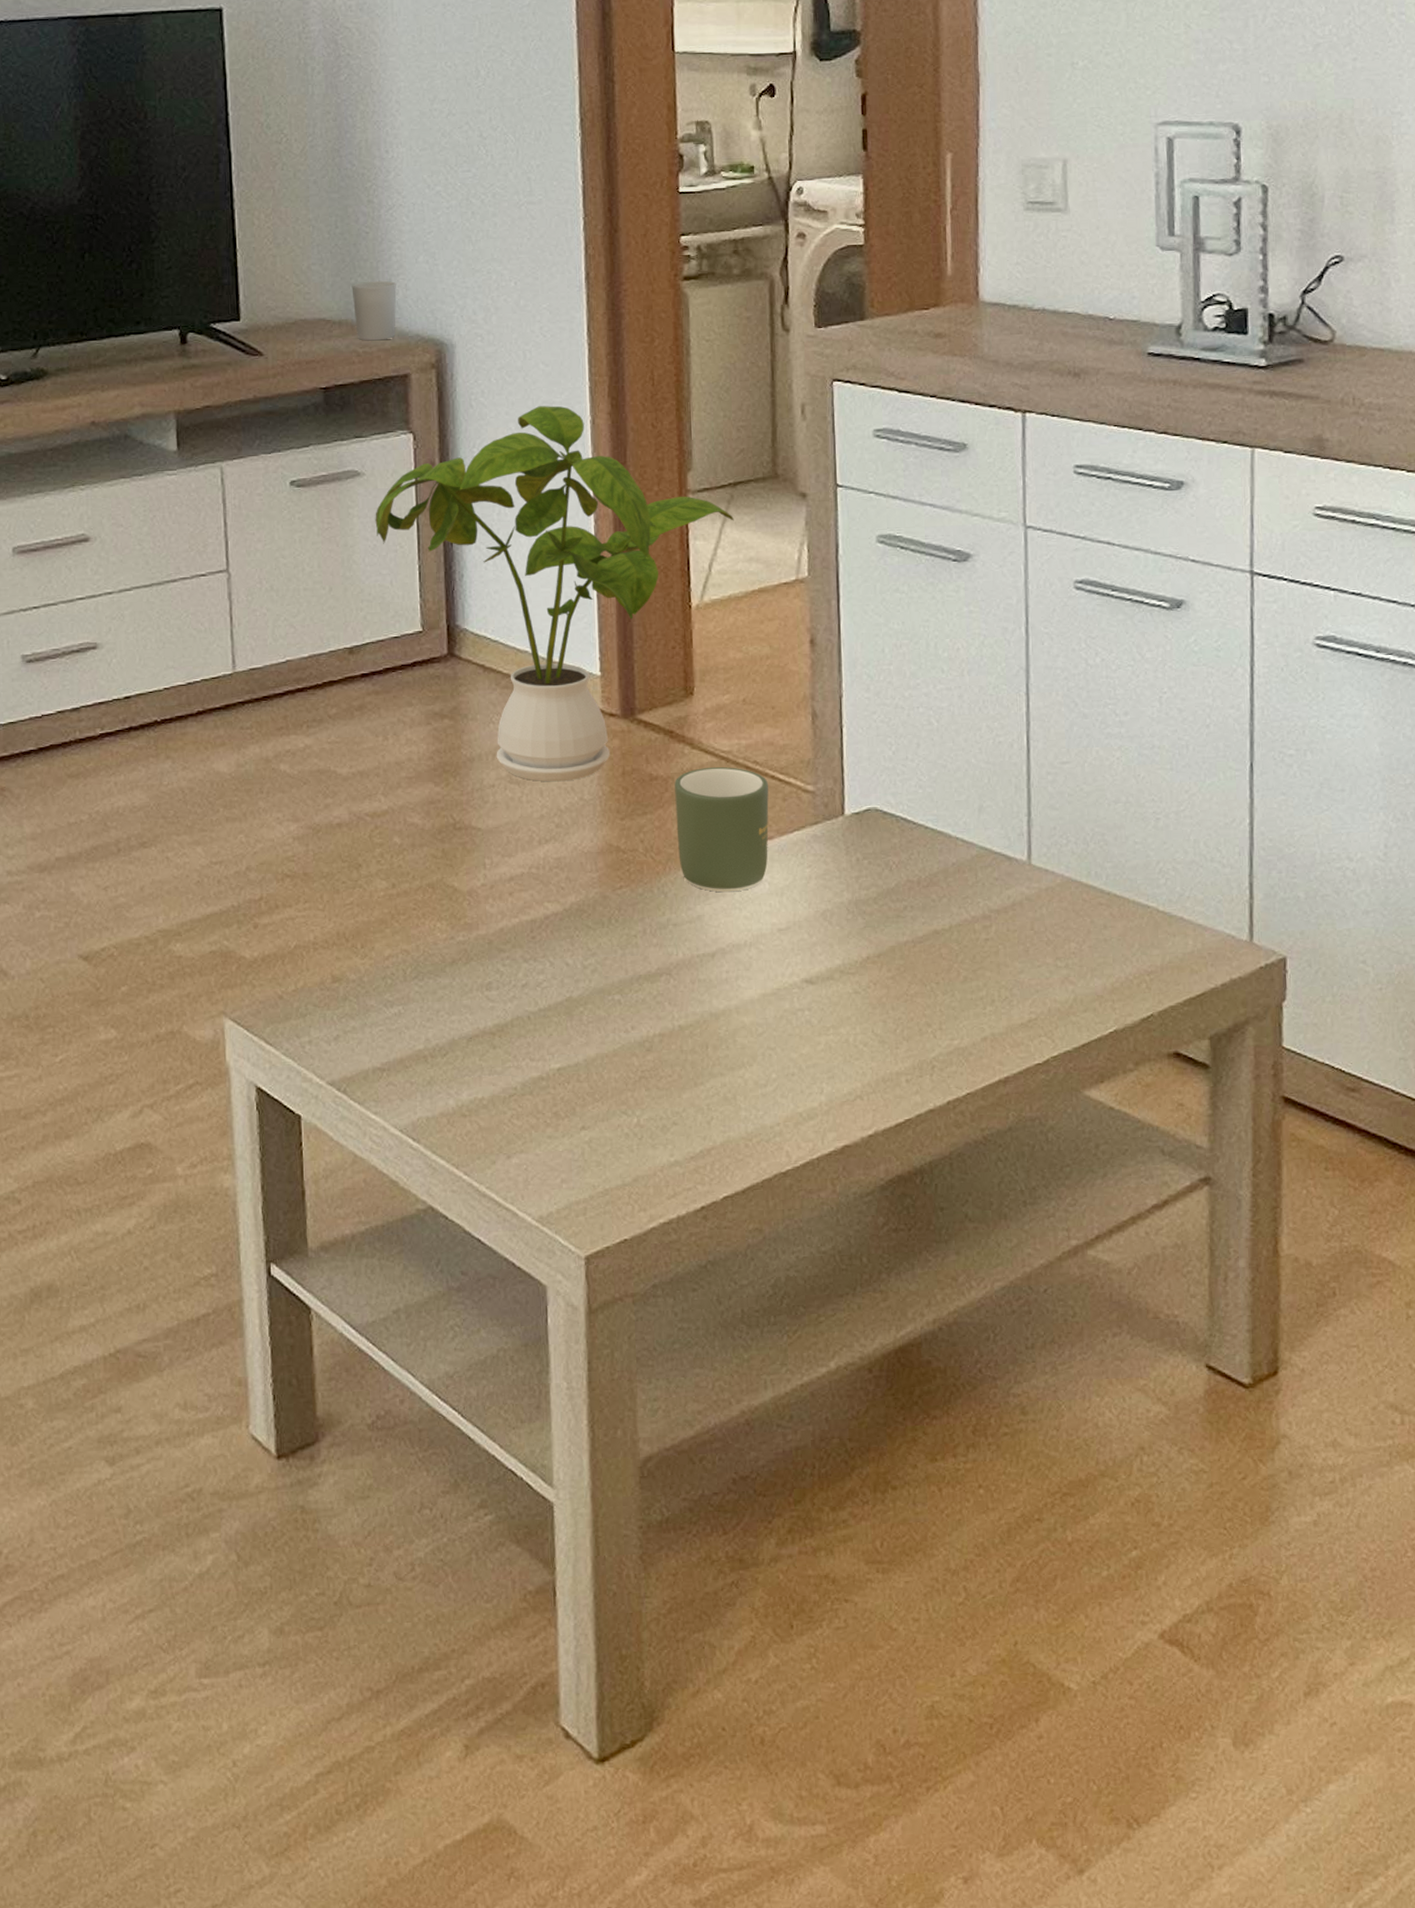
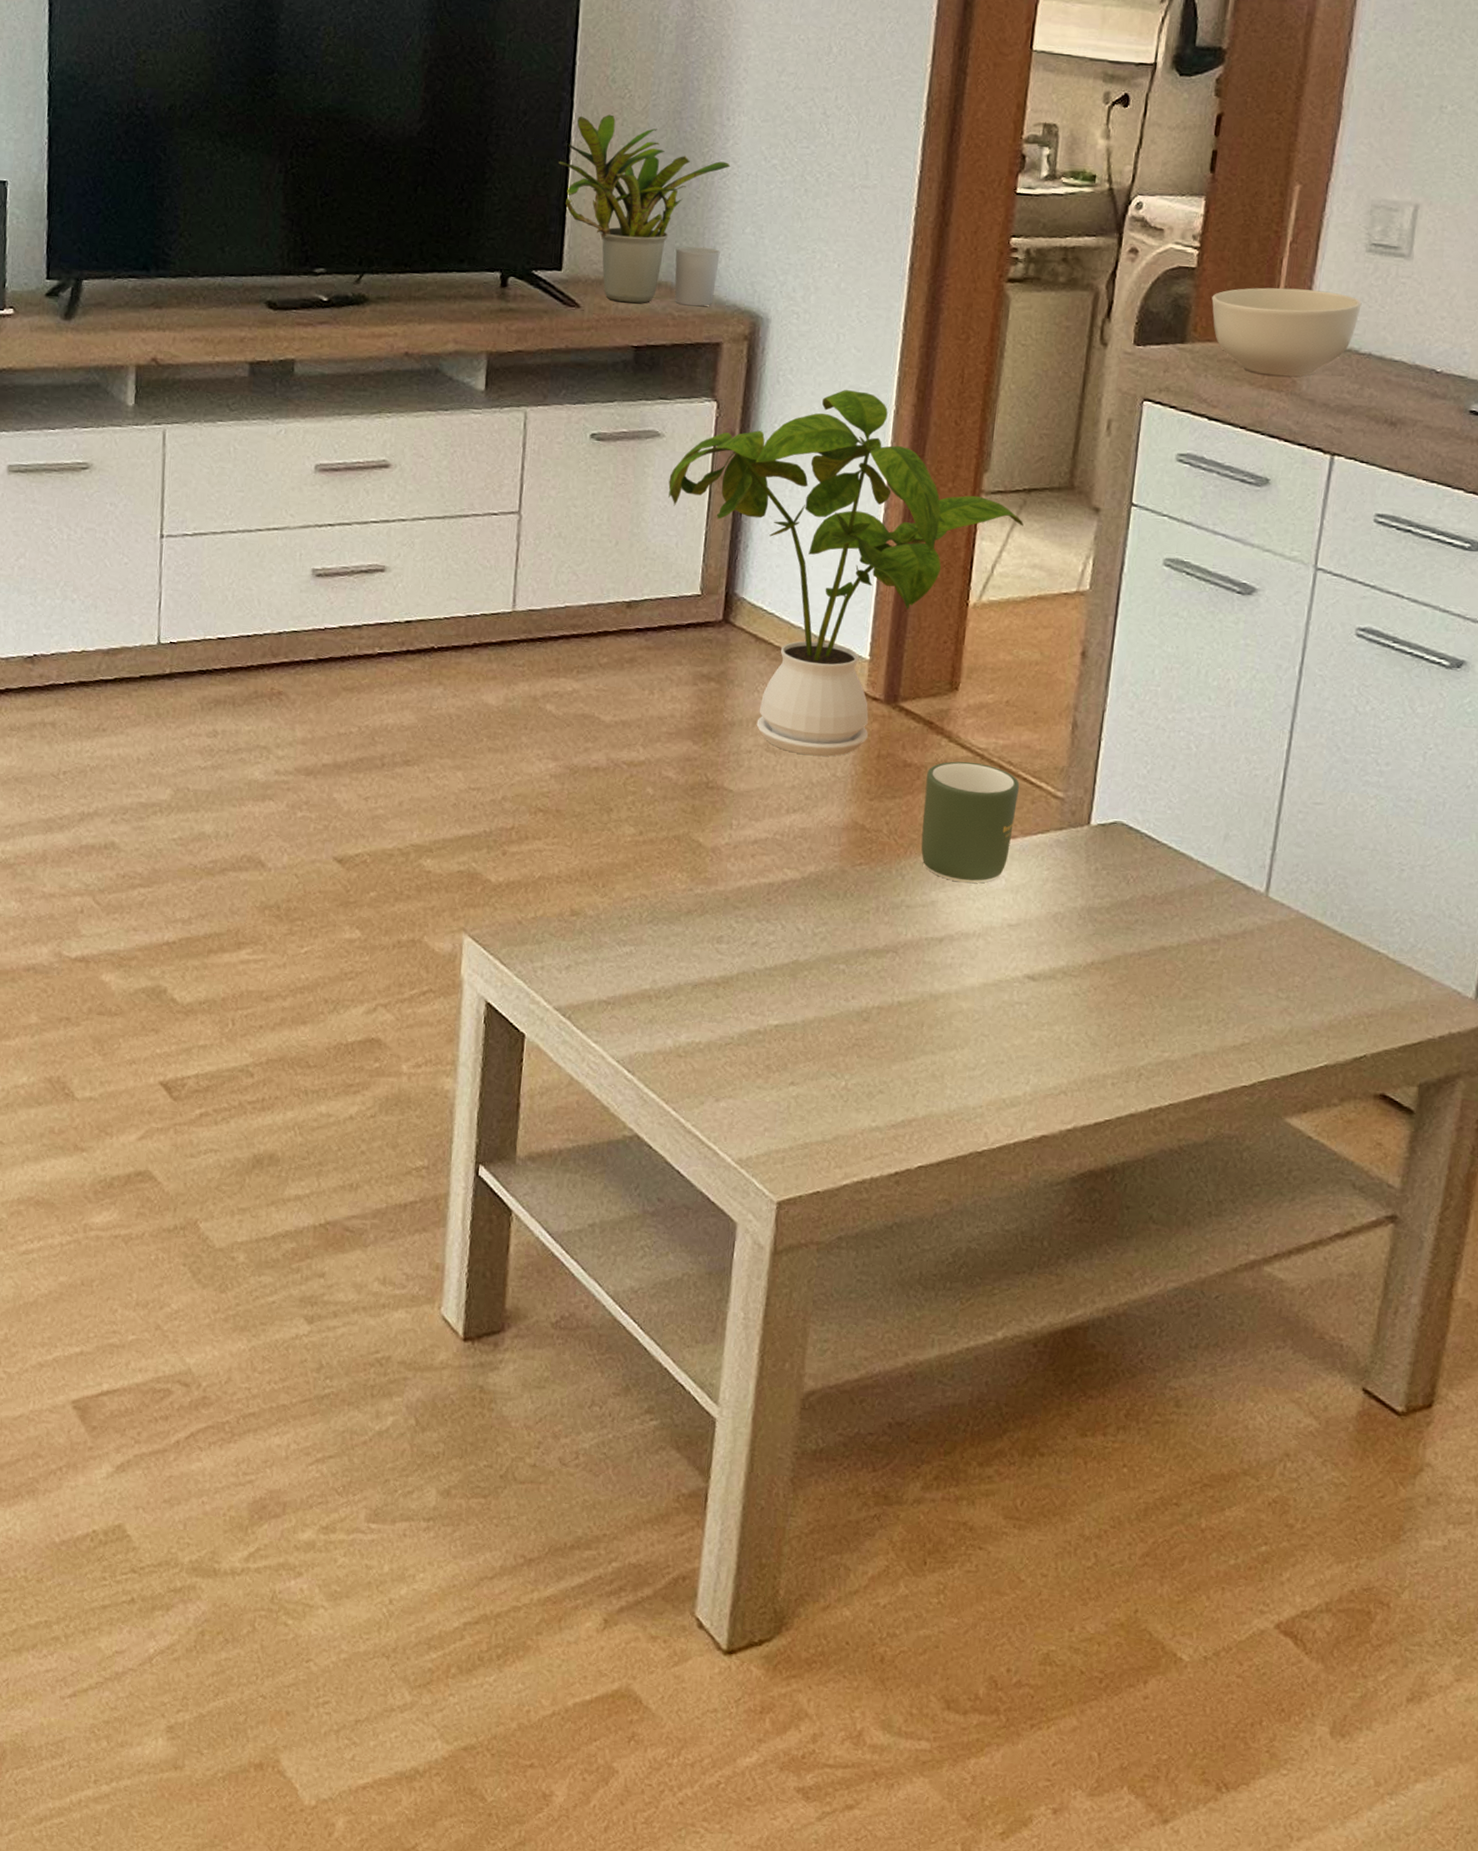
potted plant: none [224,160,396,347] -> present [559,114,731,305]
bowl: none [883,253,1028,343] -> present [1211,287,1362,377]

